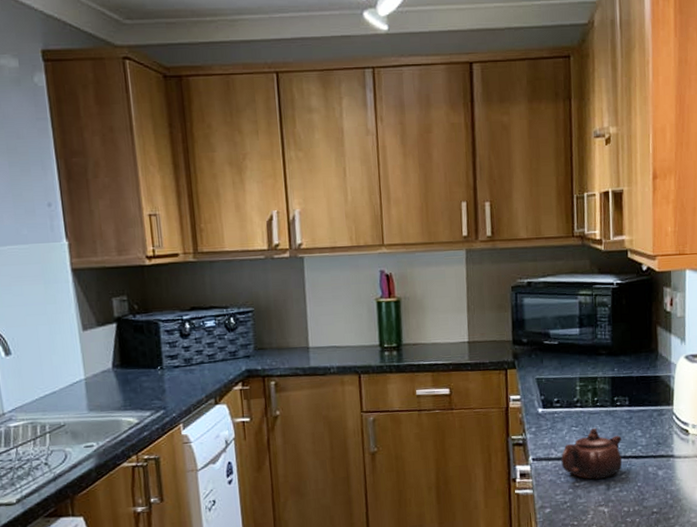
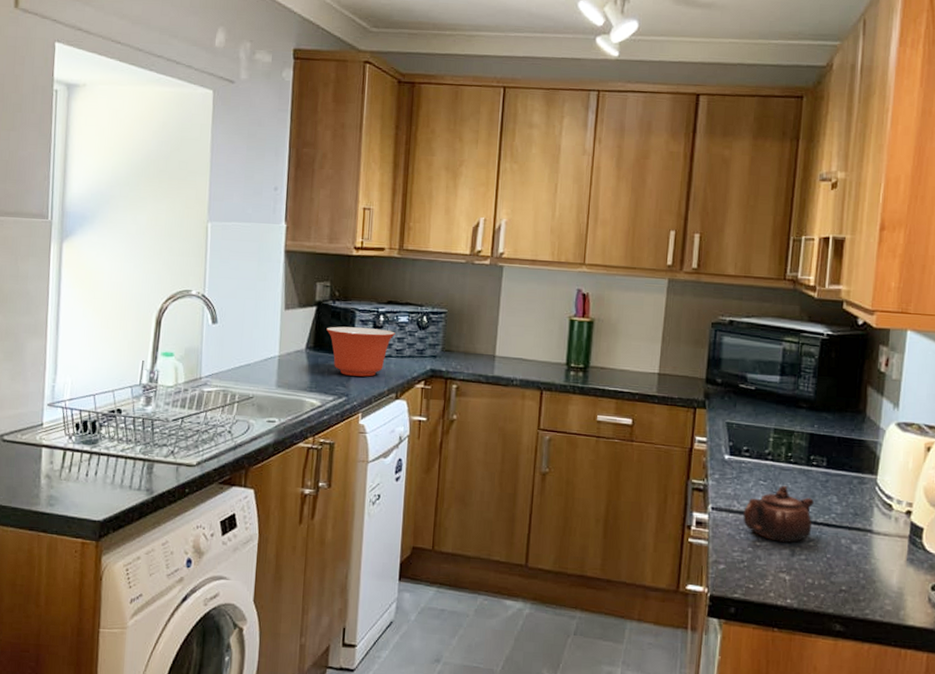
mixing bowl: none [131,336,204,389] -> present [326,326,395,377]

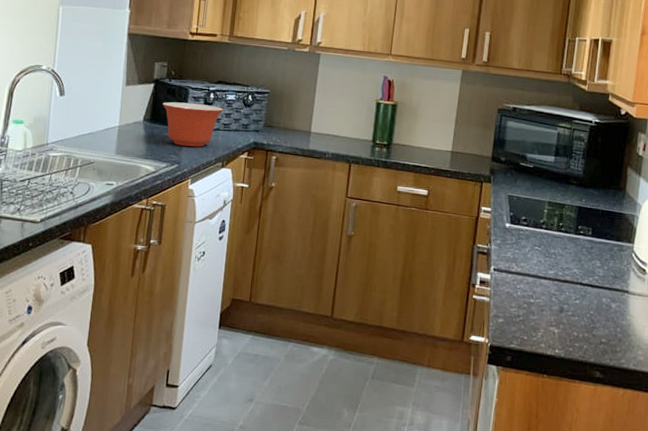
teapot: present [743,485,814,543] -> none [520,250,580,301]

